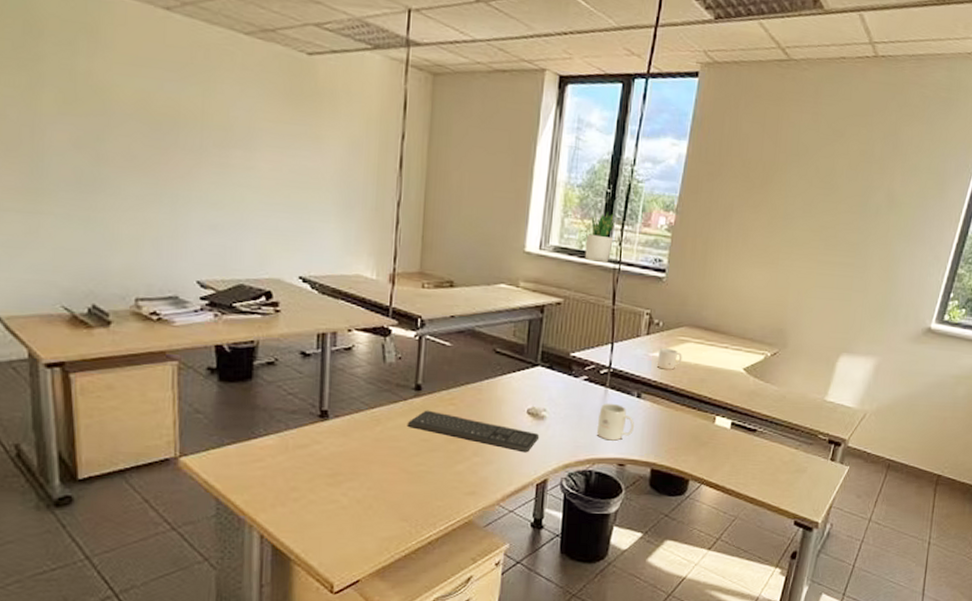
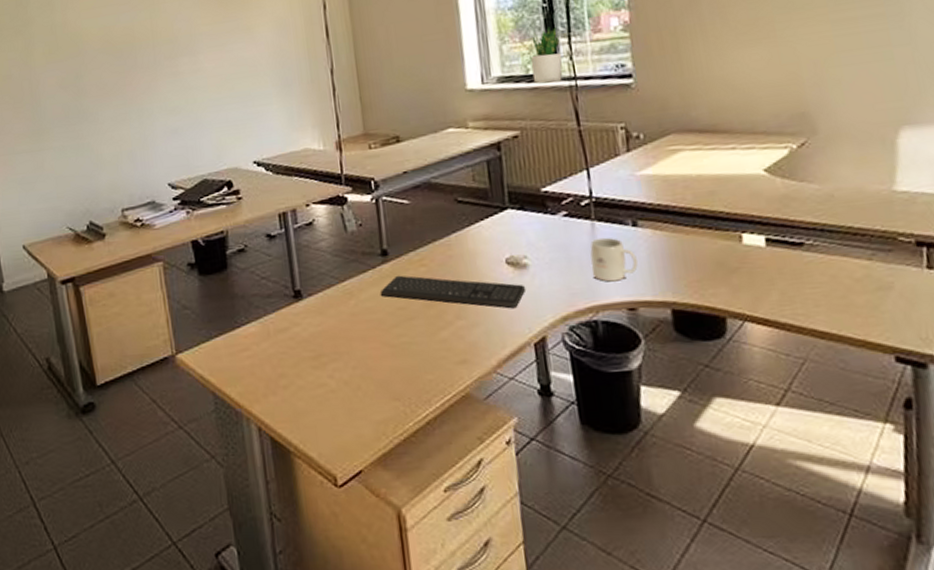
mug: present [657,347,682,370] -> none [646,162,679,189]

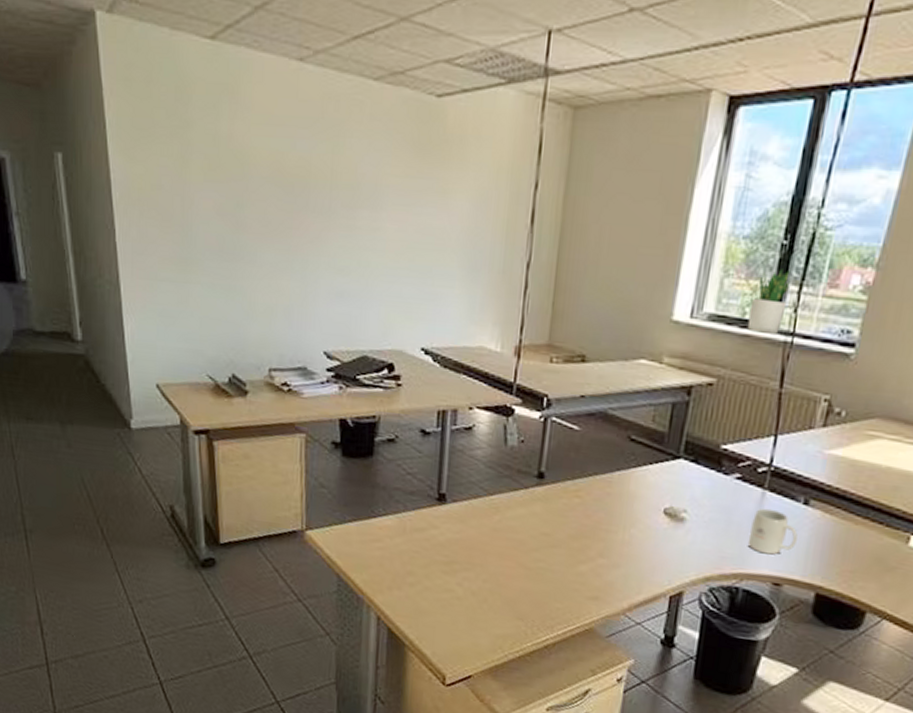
computer keyboard: present [381,275,526,309] -> none [528,501,677,559]

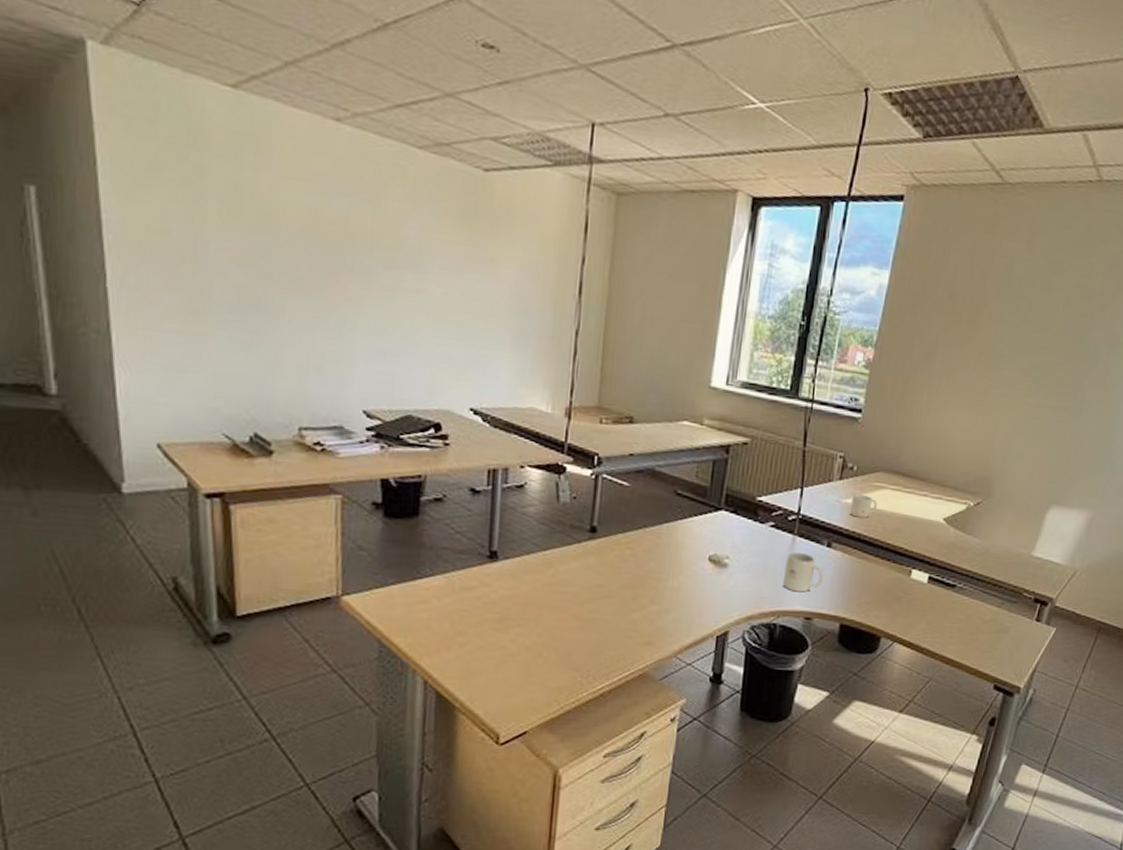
planter: present [747,269,790,334] -> none [774,345,808,400]
mug: none [834,443,870,473] -> present [850,493,878,518]

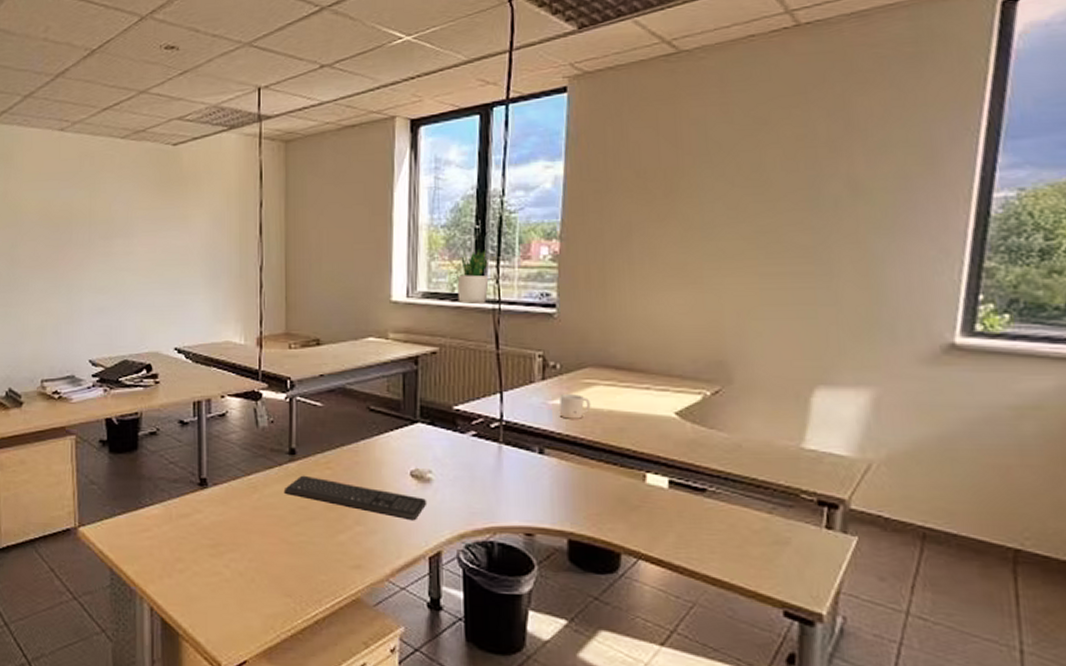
computer keyboard: none [581,553,722,603] -> present [285,475,427,521]
planter: none [774,345,808,400] -> present [457,248,489,304]
mug: present [782,551,823,593] -> none [494,461,540,506]

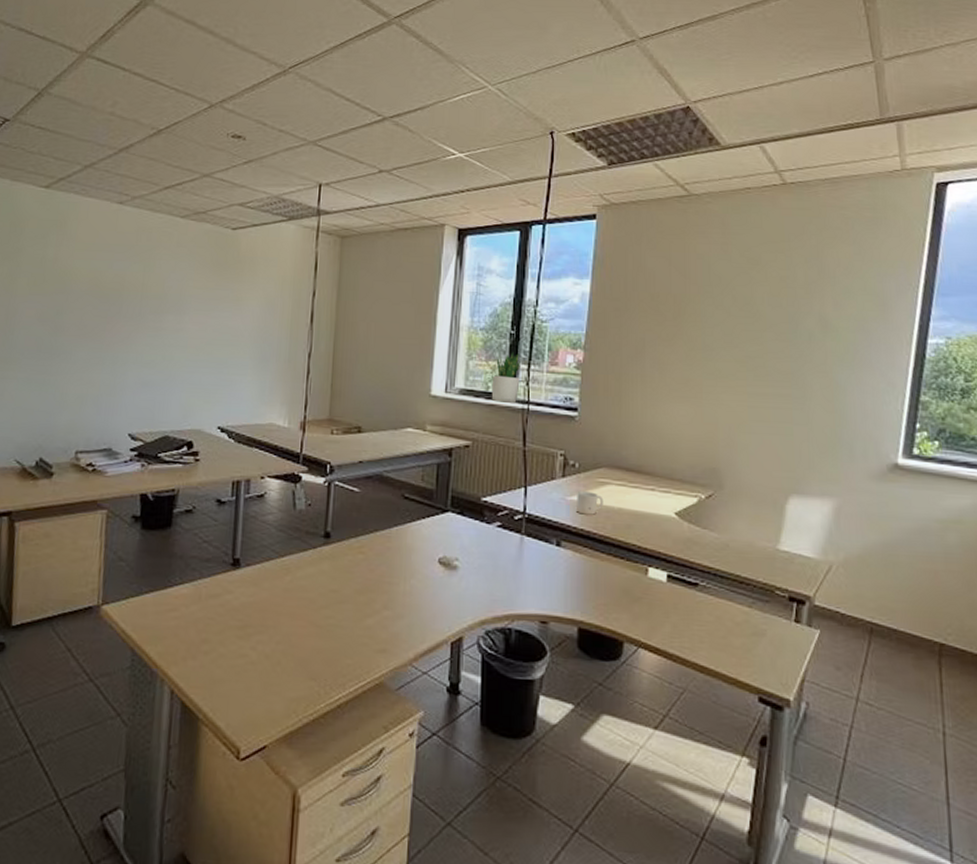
computer keyboard: present [285,475,427,521] -> none [317,558,453,607]

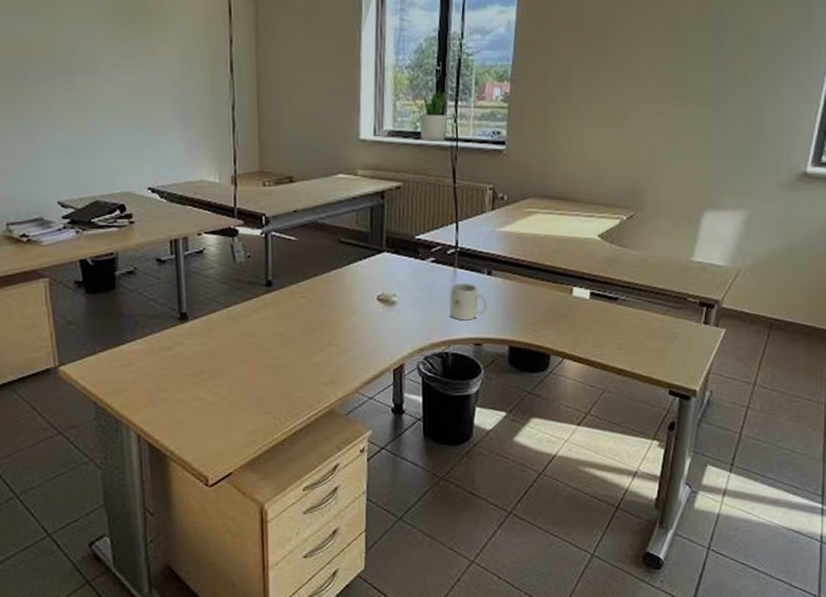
mug: none [514,551,555,595] -> present [449,282,487,321]
mug: present [577,490,604,515] -> none [506,221,531,244]

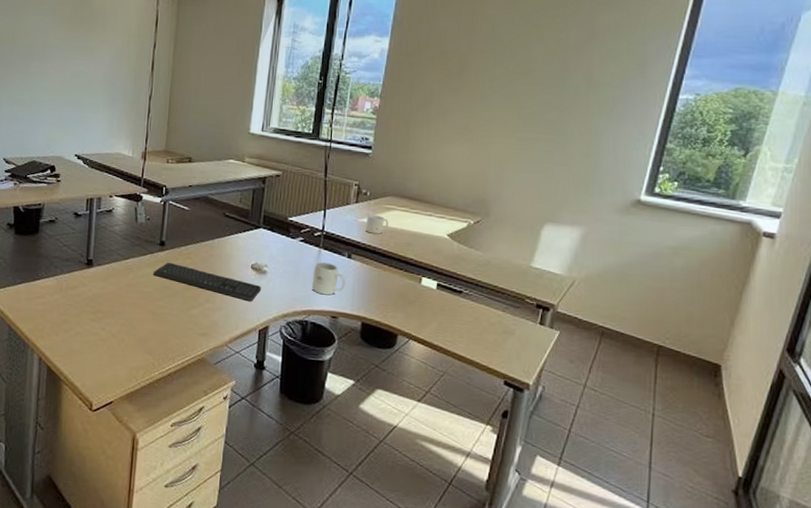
computer keyboard: none [263,304,392,339] -> present [154,262,262,302]
planter: present [420,89,448,141] -> none [300,98,326,141]
mug: none [506,221,531,244] -> present [366,214,389,234]

